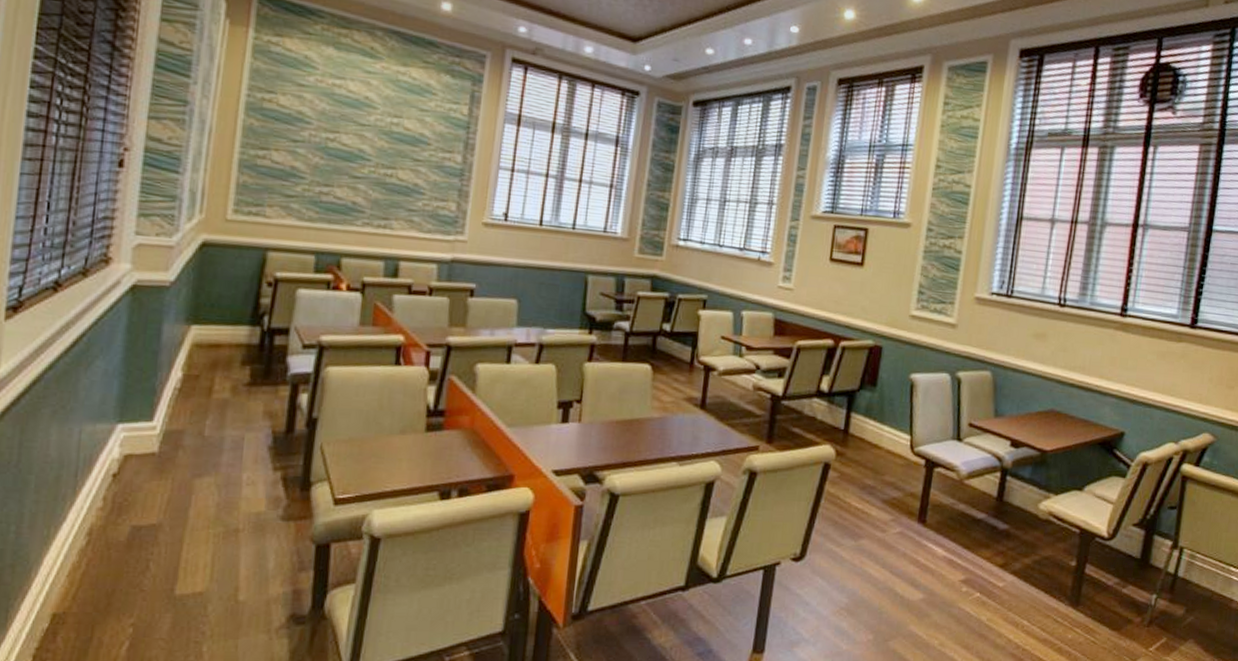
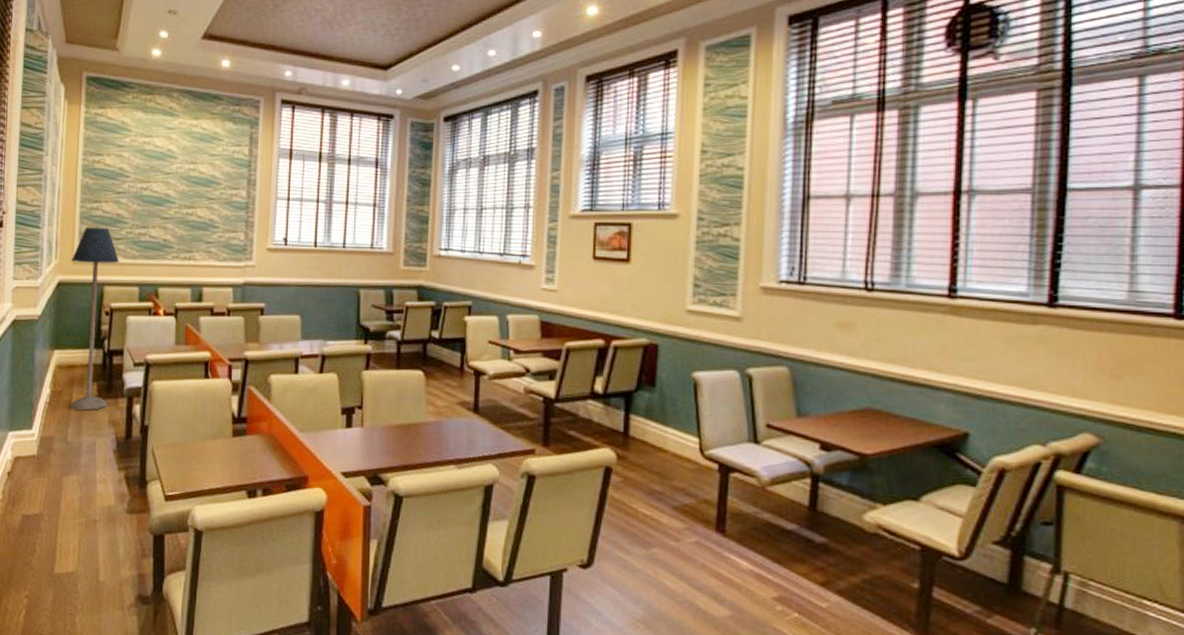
floor lamp: none [209,177,292,400] -> present [69,227,120,411]

